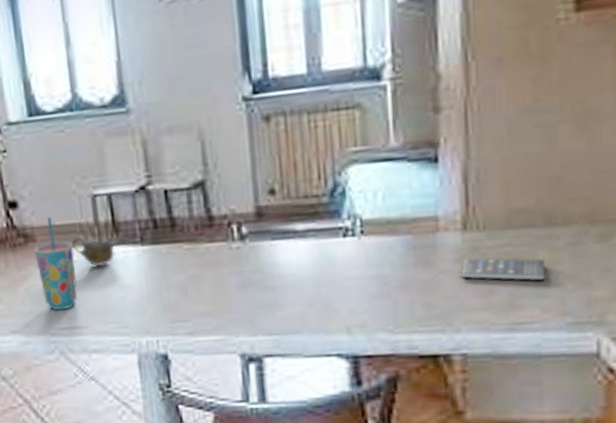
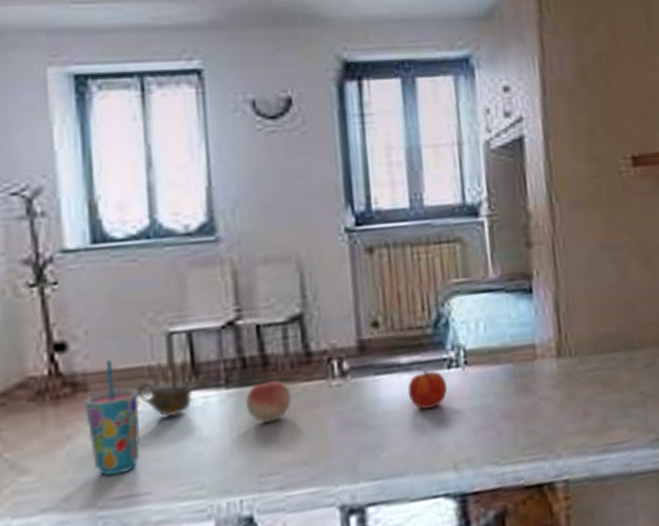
fruit: none [157,240,198,278] -> present [245,380,293,423]
fruit: none [303,237,343,275] -> present [407,370,448,409]
smartphone: present [461,257,545,281] -> none [558,380,630,405]

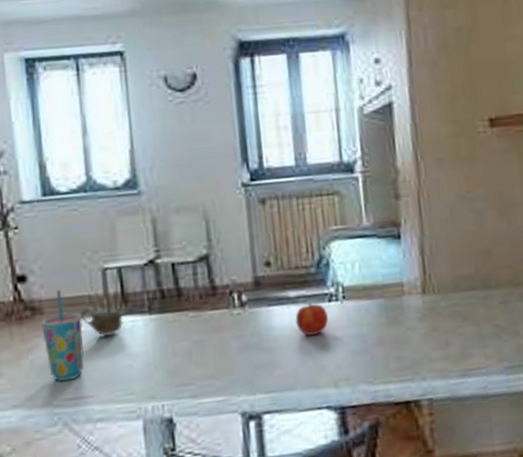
fruit: present [245,380,293,423] -> none [164,309,202,344]

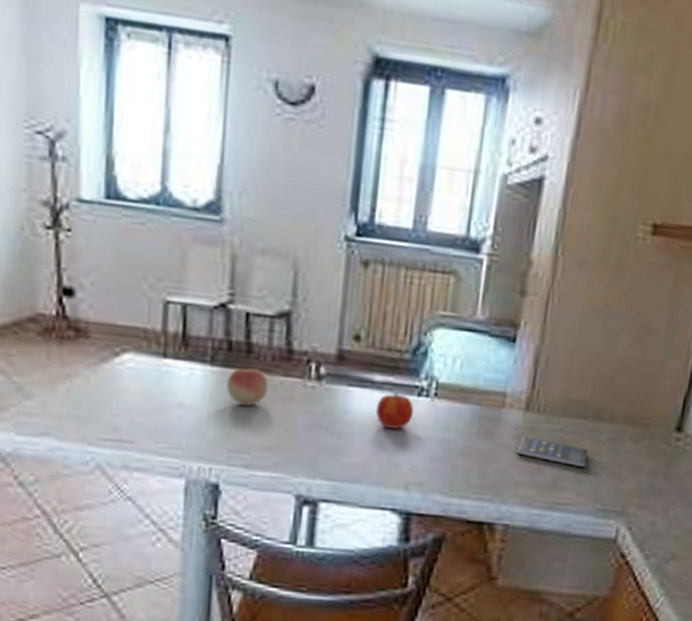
cup: present [41,289,85,382] -> none [85,313,133,420]
cup: present [79,307,124,337] -> none [130,341,182,380]
fruit: none [164,309,202,344] -> present [226,367,270,407]
smartphone: none [423,315,486,335] -> present [516,436,588,469]

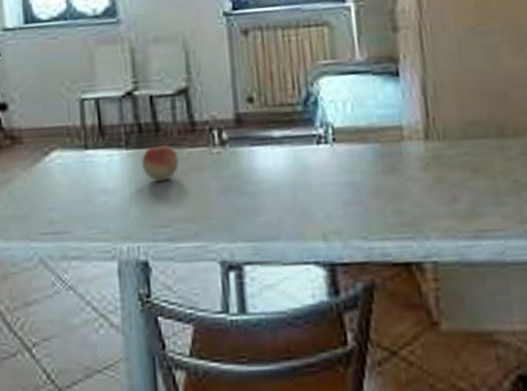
fruit: present [375,392,414,430] -> none [280,144,317,181]
smartphone: present [516,436,588,469] -> none [426,166,503,190]

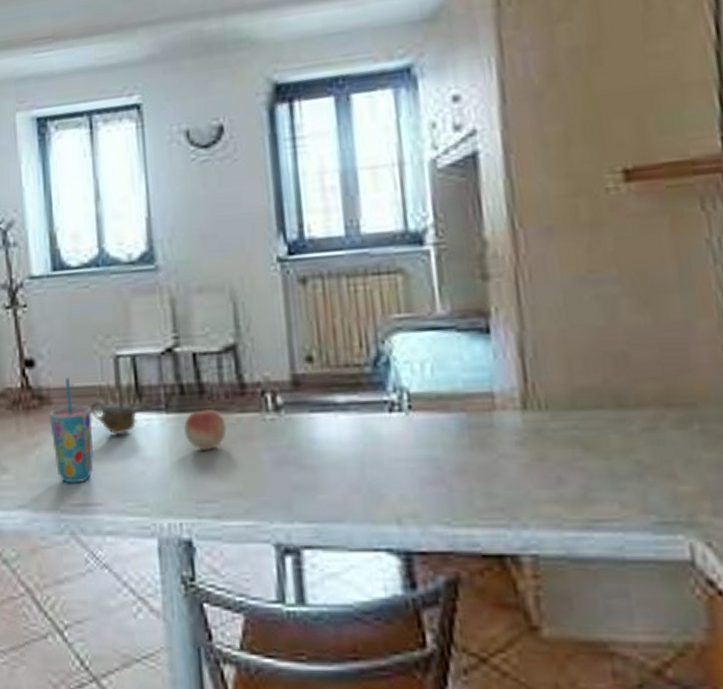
cup: none [20,118,61,215] -> present [49,377,94,484]
cup: none [56,138,101,171] -> present [89,399,138,436]

